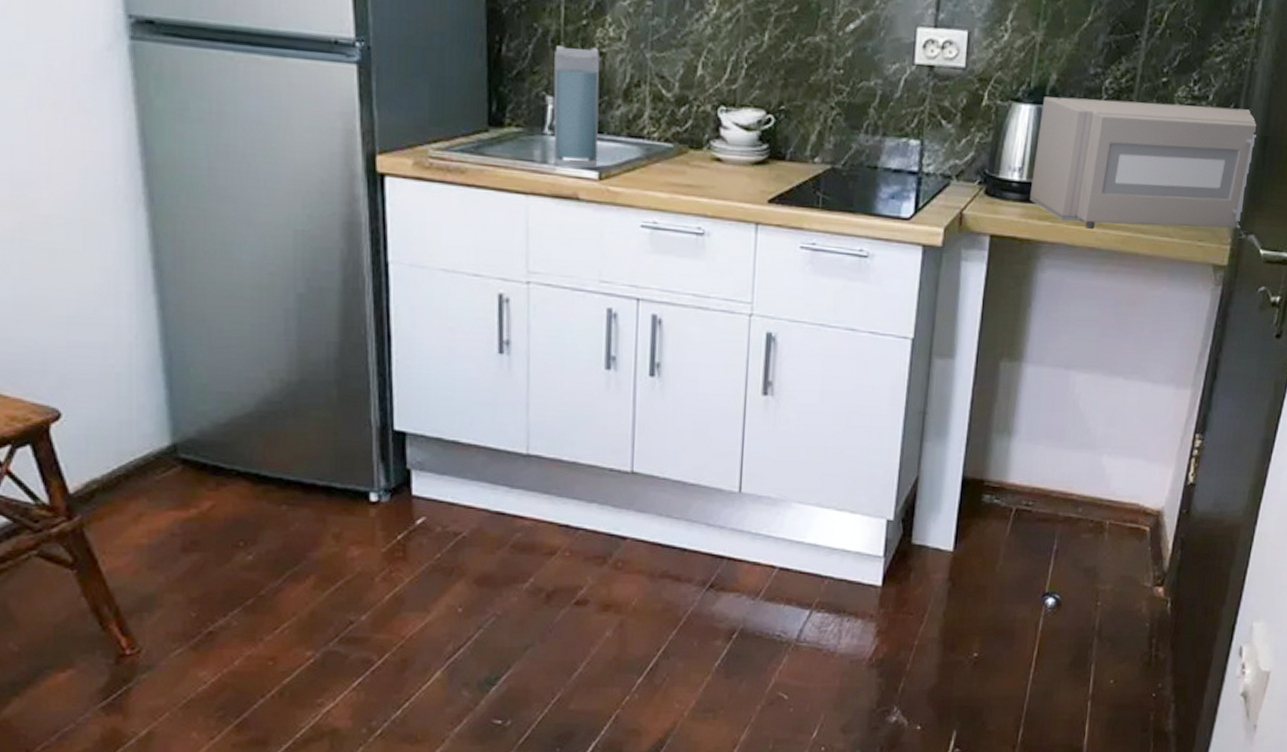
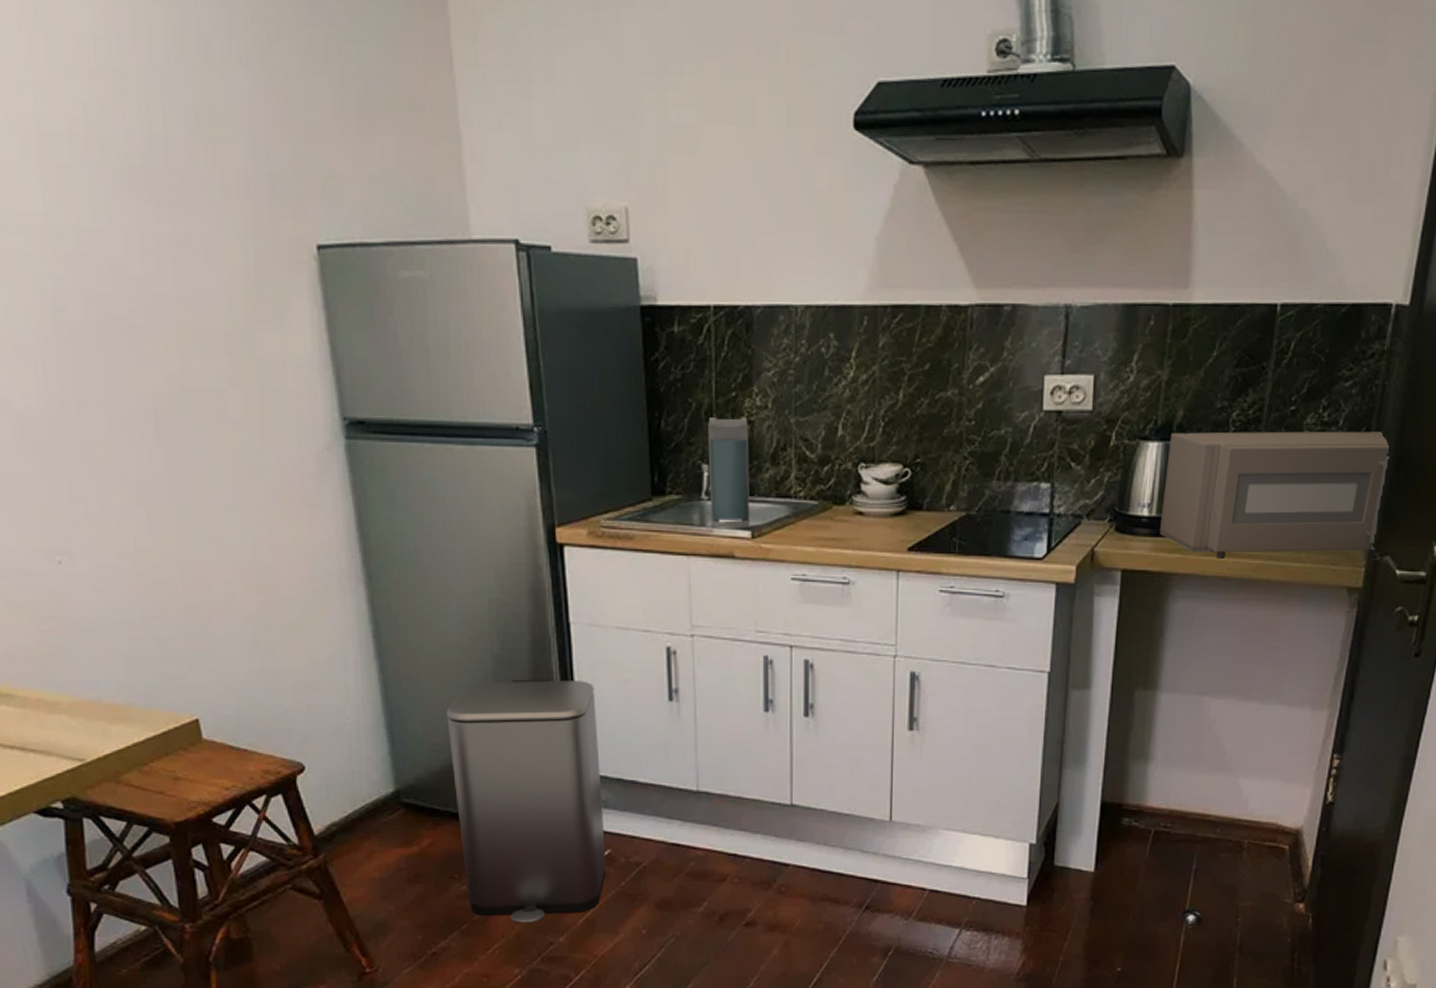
pedal bin: none [238,322,420,599] -> present [446,679,607,923]

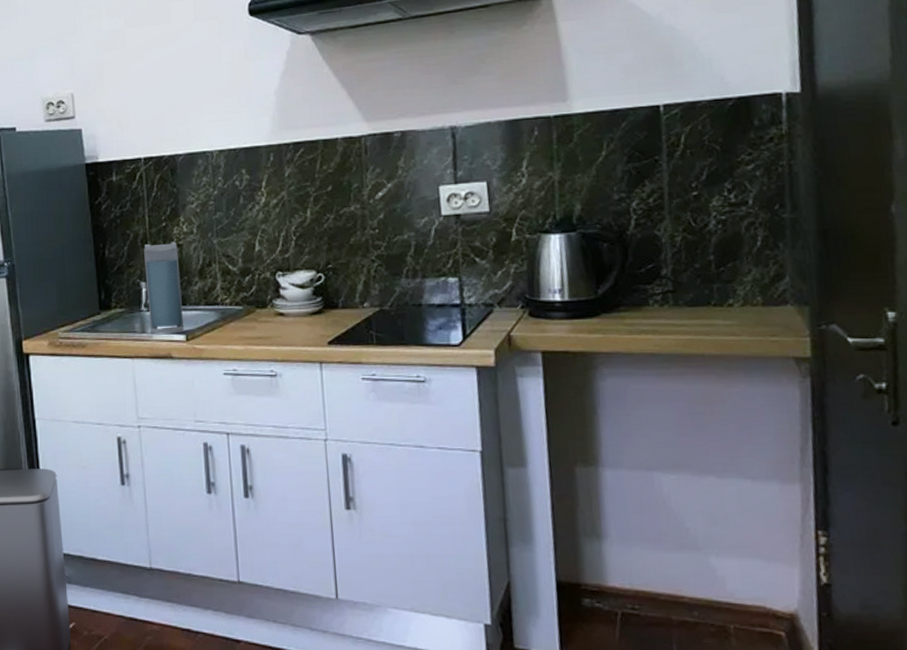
microwave: present [1159,431,1389,560] -> none [571,207,823,337]

